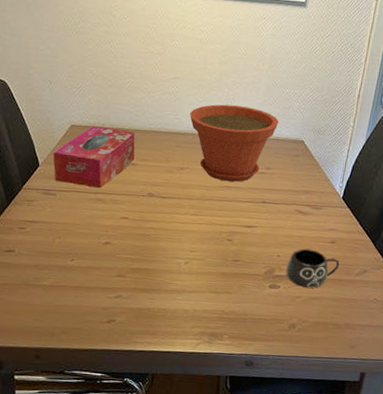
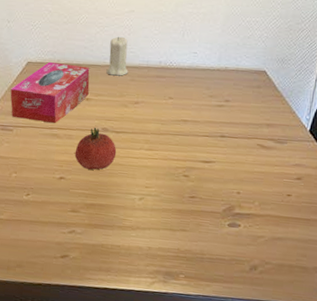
fruit: none [120,193,163,235] -> present [74,128,117,170]
candle: none [152,102,174,142] -> present [106,36,128,76]
plant pot: present [190,104,279,182] -> none [145,36,239,116]
mug: present [286,248,340,288] -> none [246,185,307,228]

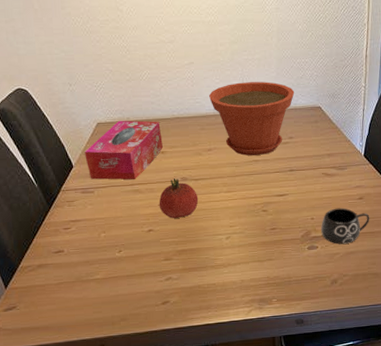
candle: present [106,36,128,76] -> none [175,88,197,127]
plant pot: none [145,36,239,116] -> present [209,82,295,156]
mug: none [246,185,307,228] -> present [321,208,370,244]

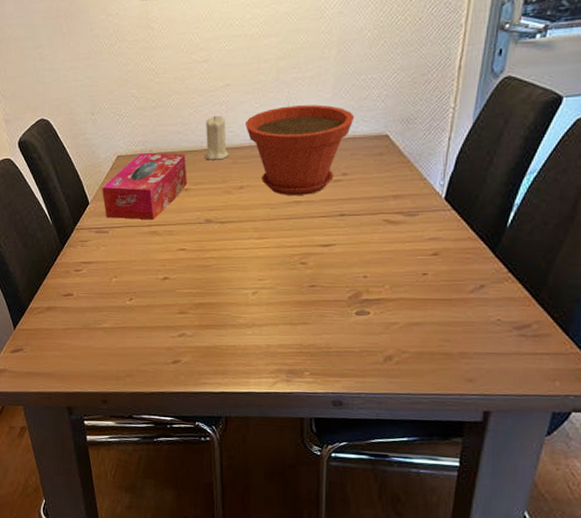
fruit: present [159,178,199,218] -> none [177,220,223,266]
candle: none [175,88,197,127] -> present [204,115,229,160]
mug: present [321,208,370,244] -> none [376,265,447,312]

